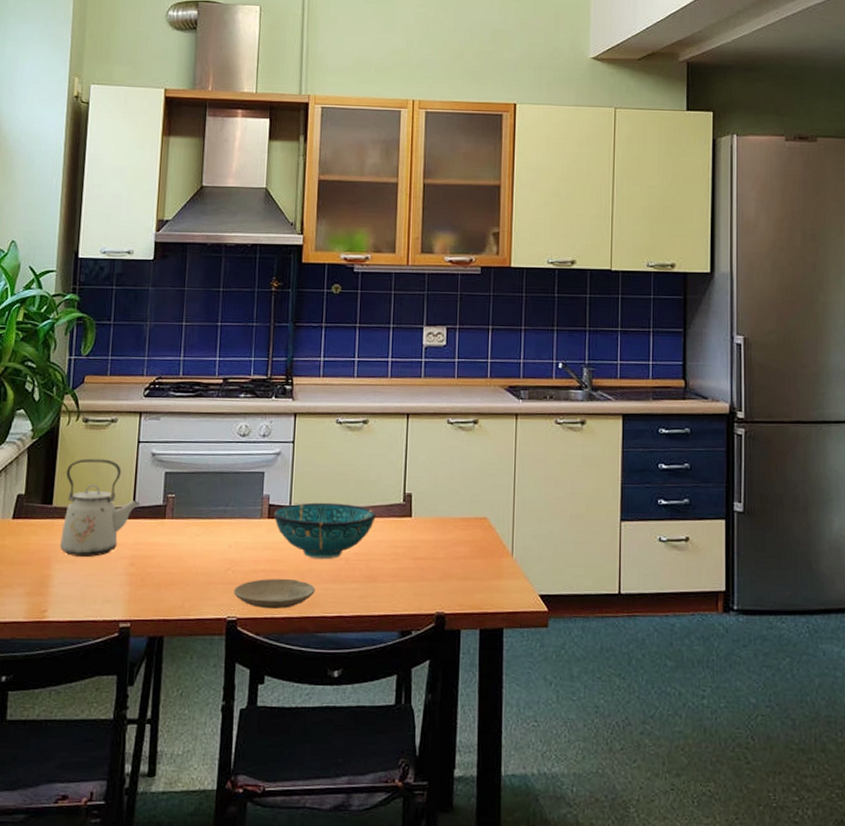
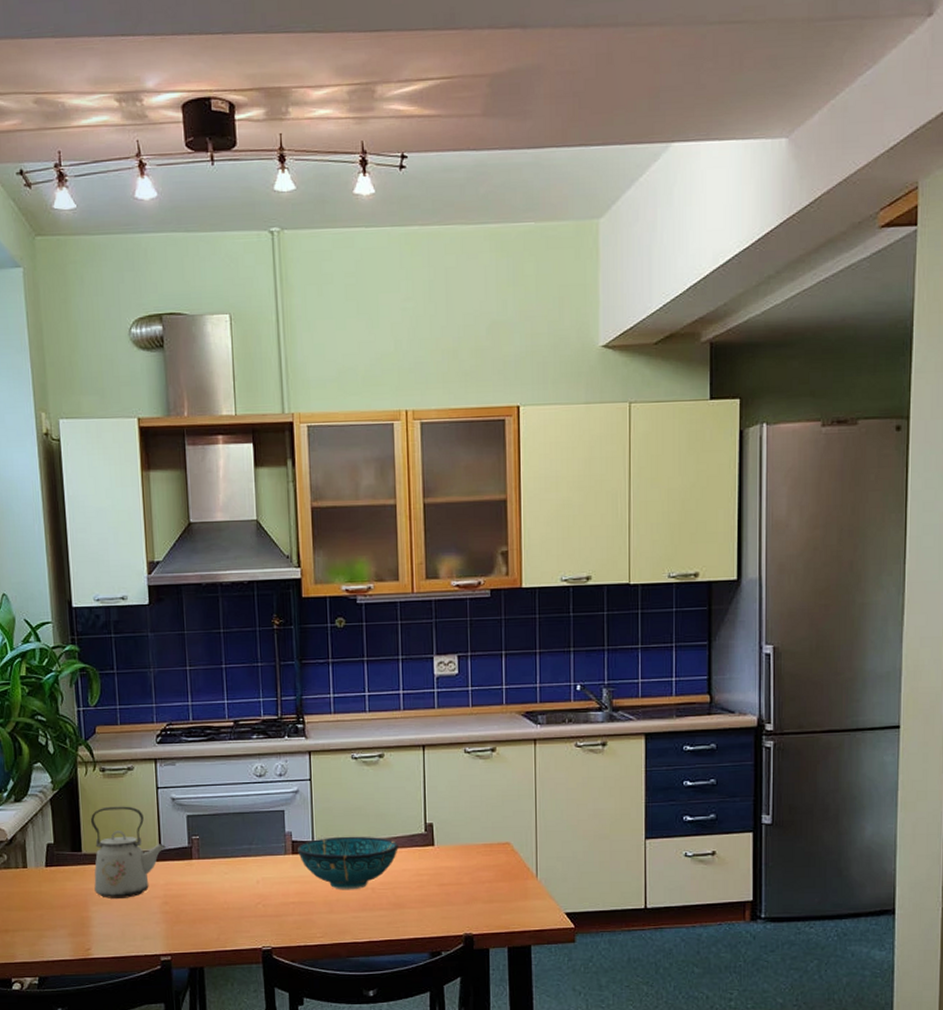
plate: present [234,579,316,609] -> none [266,910,345,937]

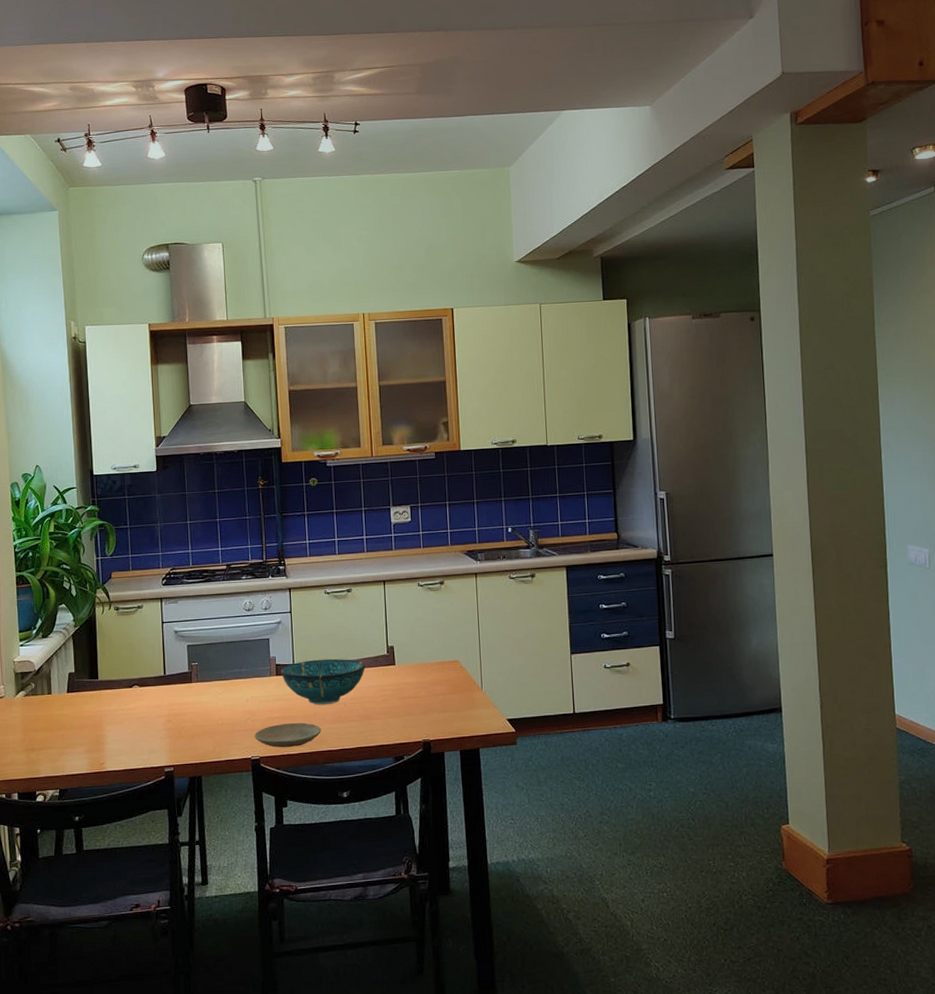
kettle: present [90,806,166,898] -> none [106,639,170,719]
plate: none [266,910,345,937] -> present [255,723,322,748]

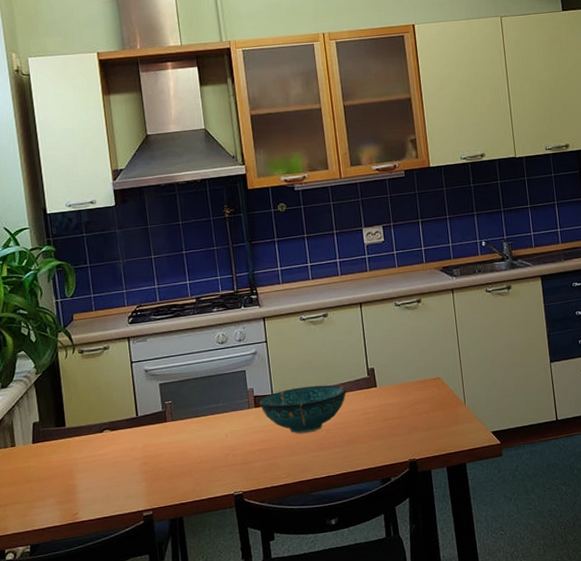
plate: present [255,723,322,748] -> none [236,453,305,481]

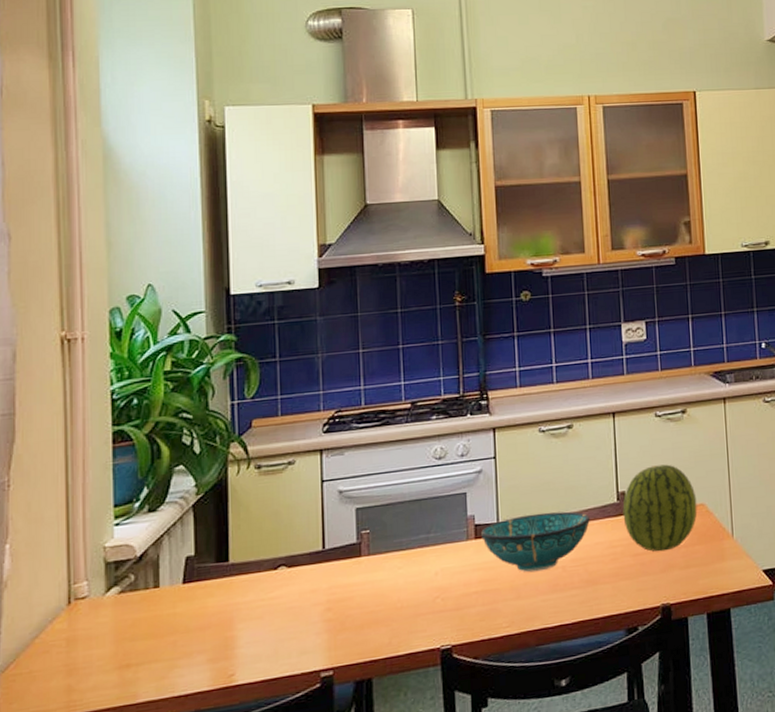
fruit: none [372,345,435,417] -> present [622,464,698,552]

